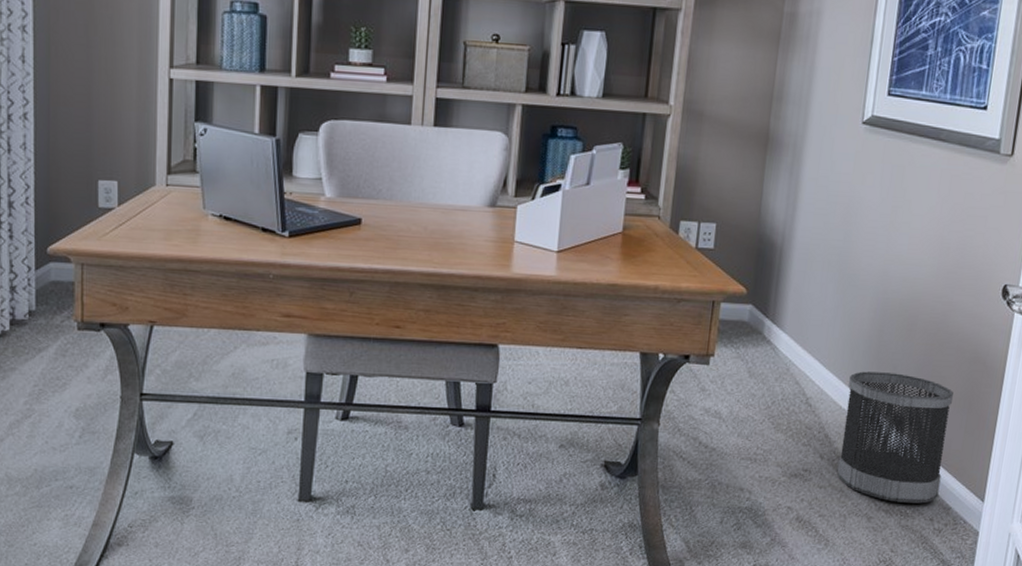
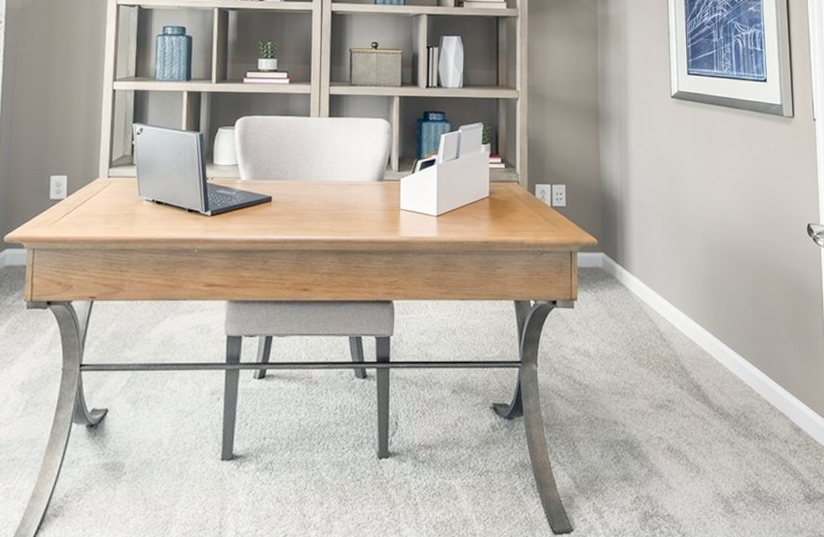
wastebasket: present [836,371,954,504] -> none [694,306,788,427]

